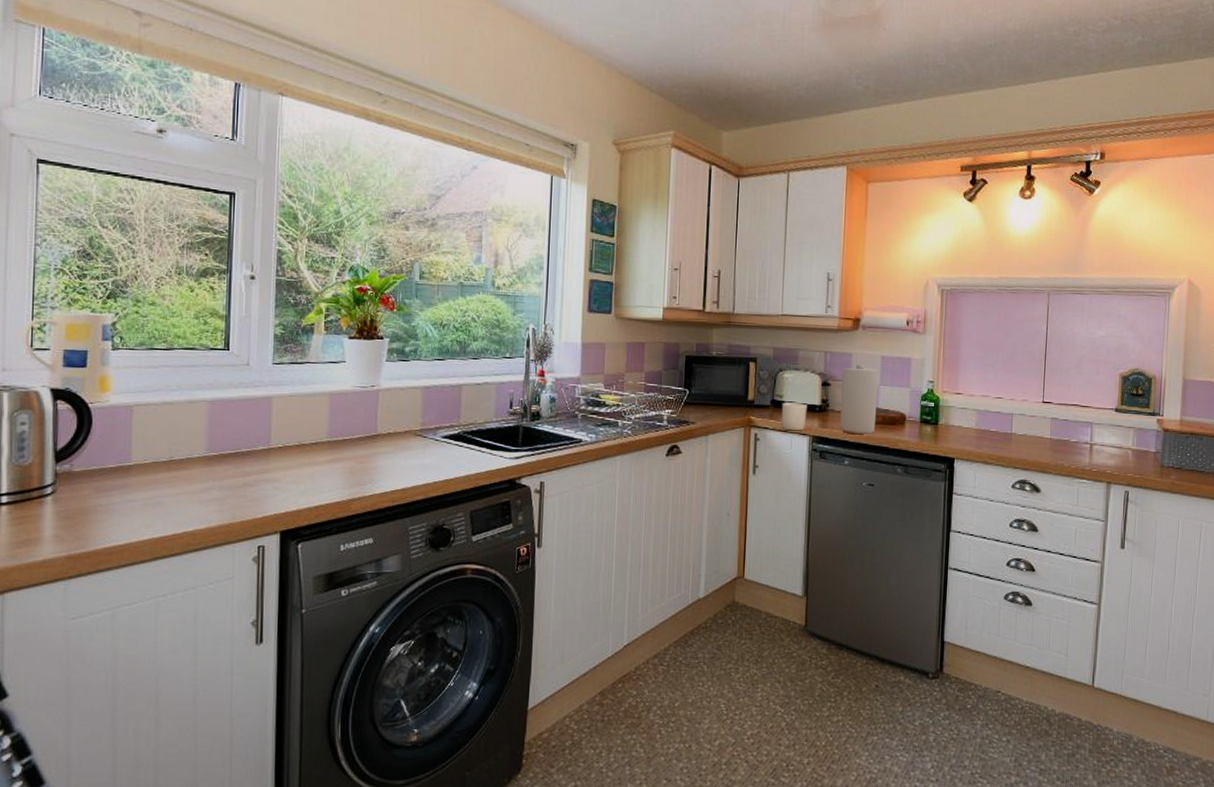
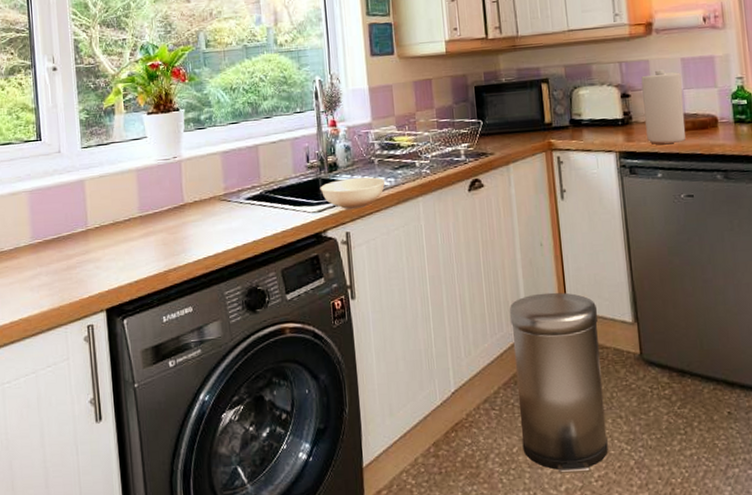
bowl: none [520,429,586,460] -> present [320,177,386,210]
pedal bin: none [684,560,772,731] -> present [509,292,608,475]
mug: present [781,402,807,431] -> none [581,119,610,149]

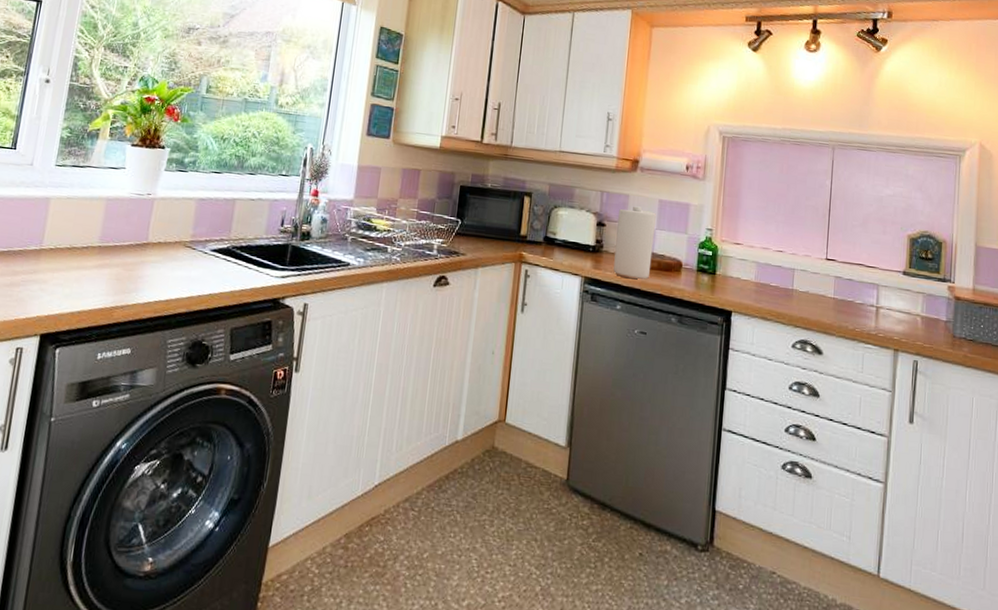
bowl: present [320,177,386,210] -> none [288,250,355,283]
pedal bin: present [509,292,608,475] -> none [433,400,535,592]

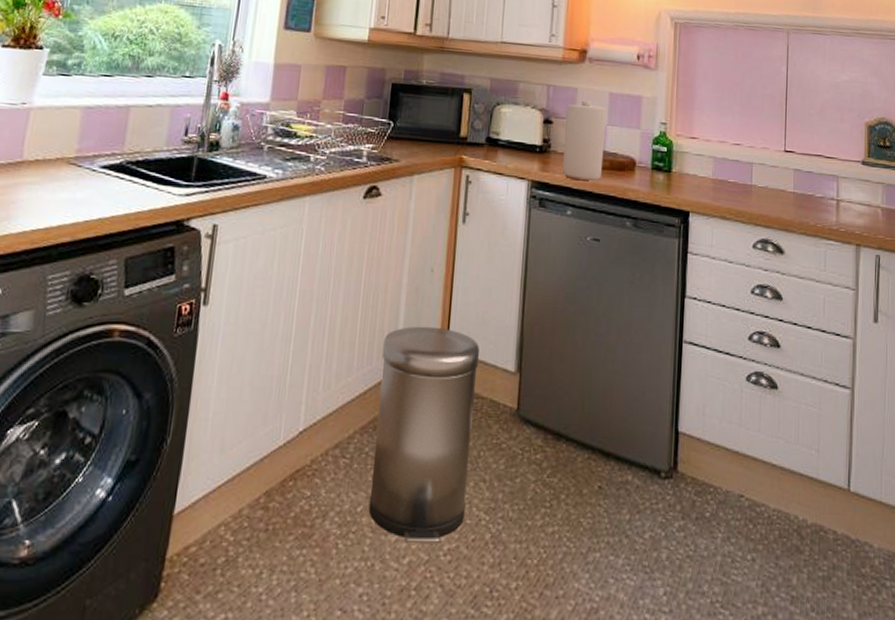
pedal bin: none [433,400,535,592] -> present [368,326,480,544]

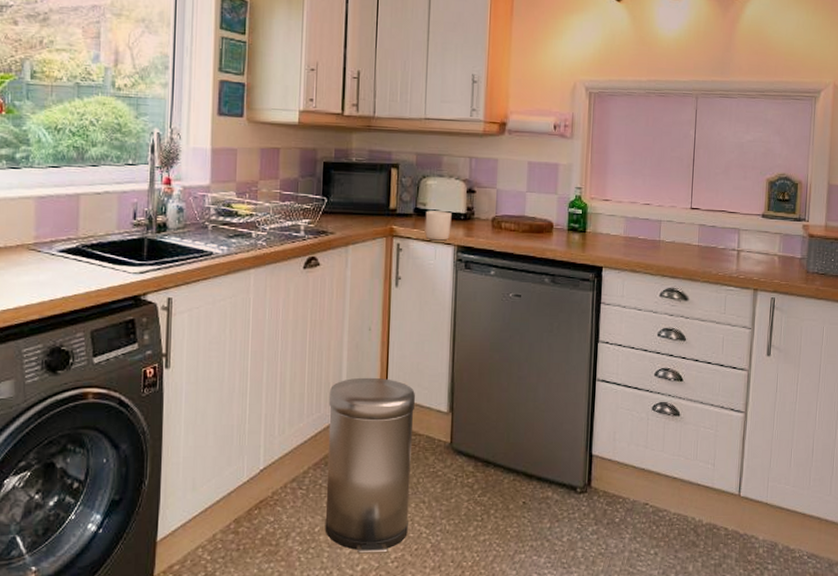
mug: none [496,140,527,175] -> present [424,211,452,241]
paper towel holder: present [562,100,607,182] -> none [486,170,526,244]

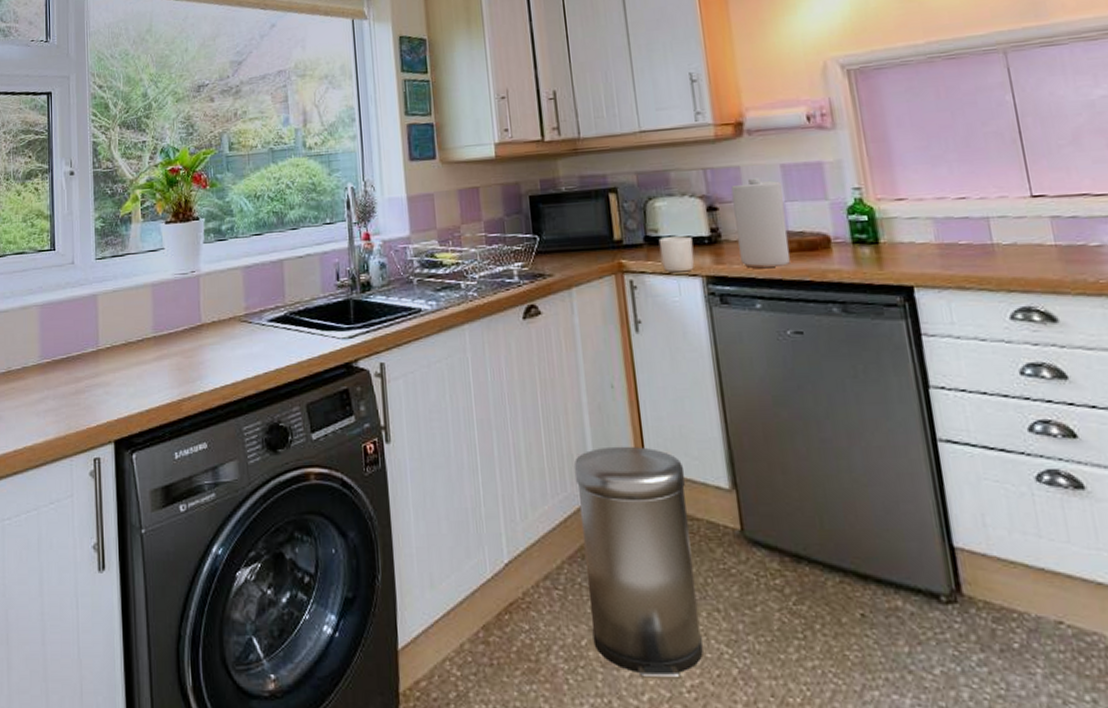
paper towel holder: none [486,170,526,244] -> present [731,178,790,269]

